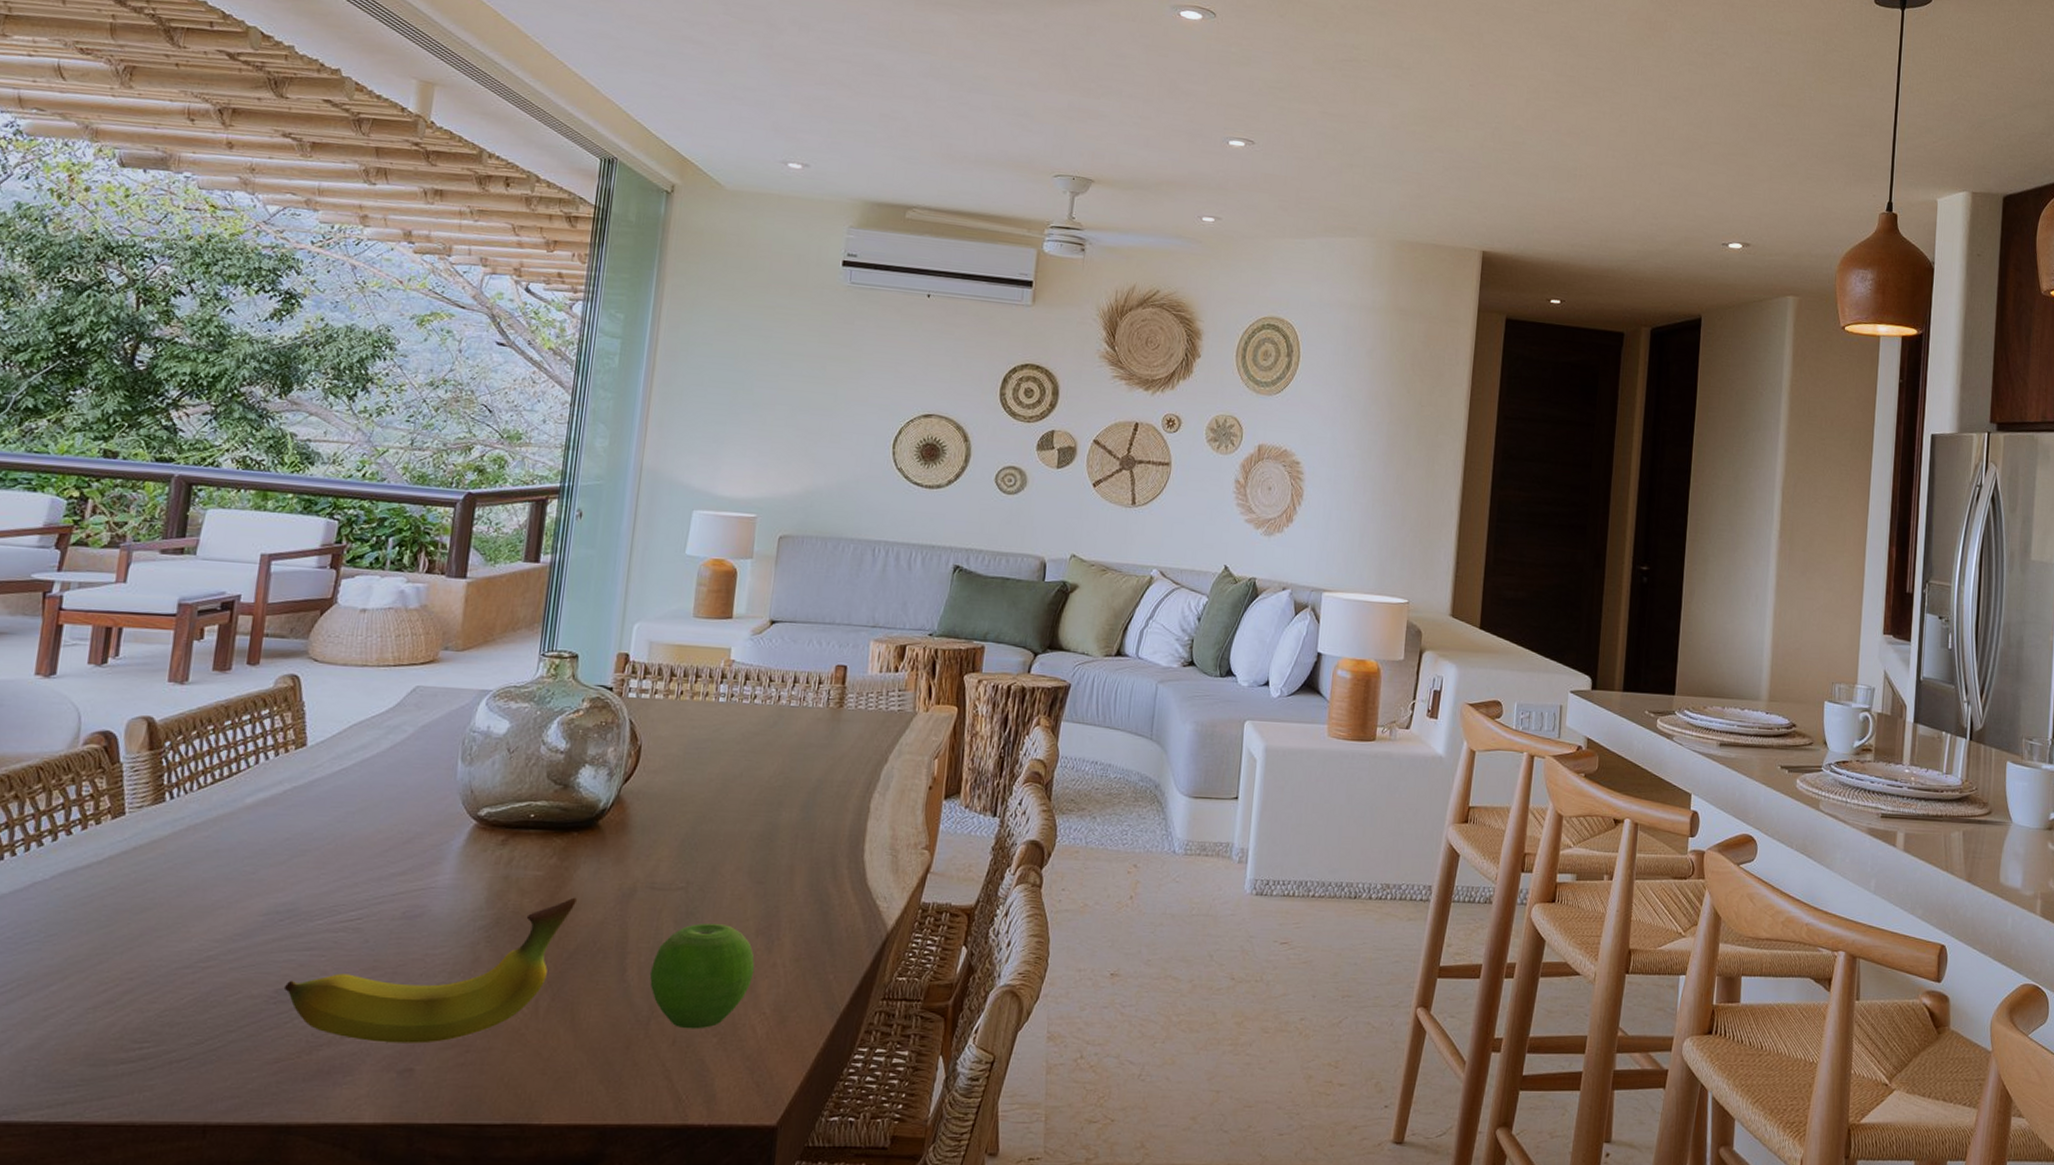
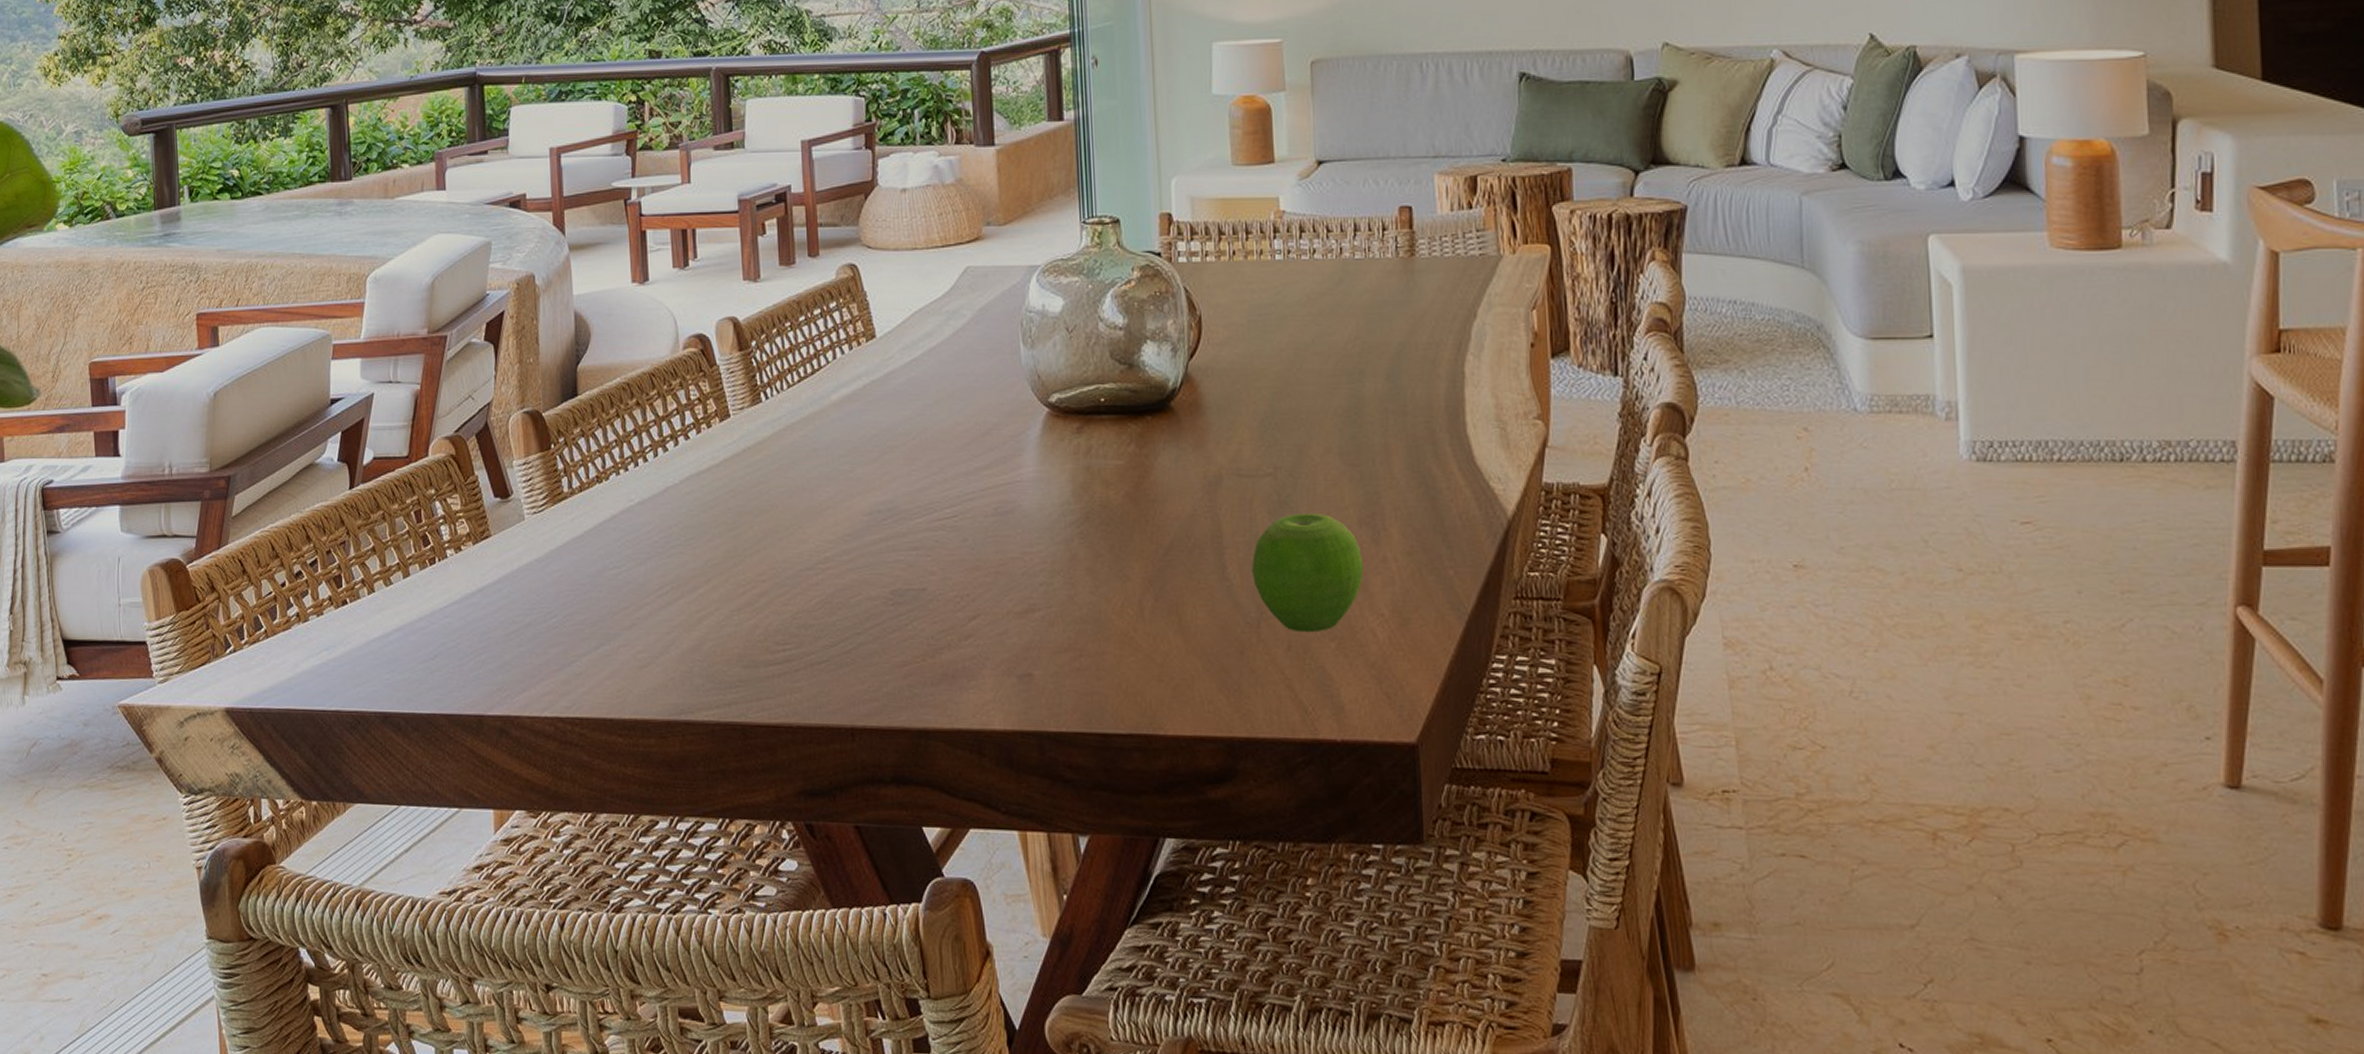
fruit: present [283,897,578,1044] -> none [898,487,1164,647]

